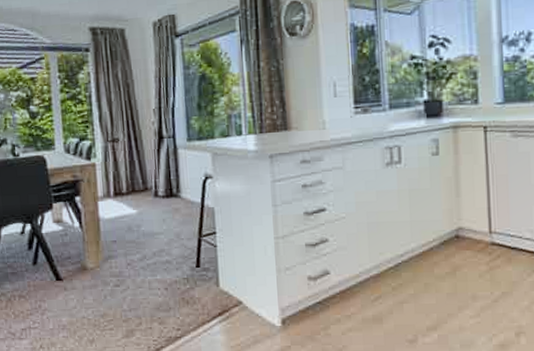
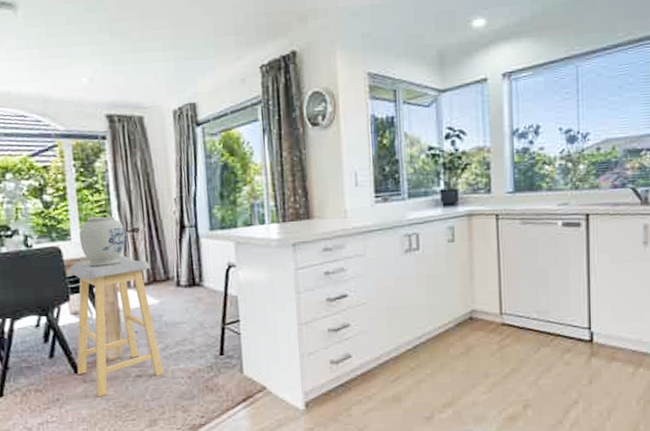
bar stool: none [53,165,141,305] -> present [70,256,164,397]
vase: none [62,126,106,176] -> present [79,216,125,267]

